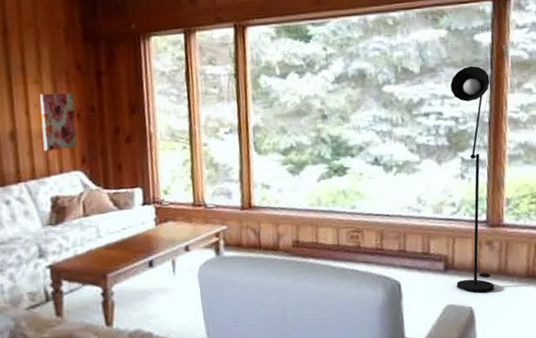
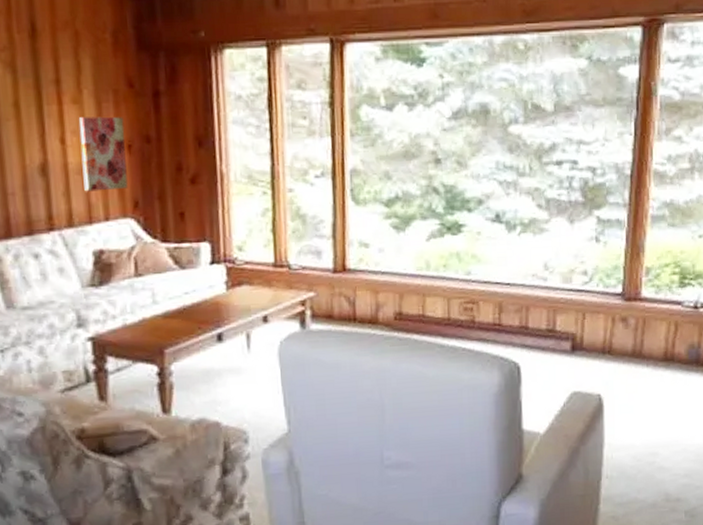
floor lamp: present [450,65,495,293] -> none [584,105,634,378]

